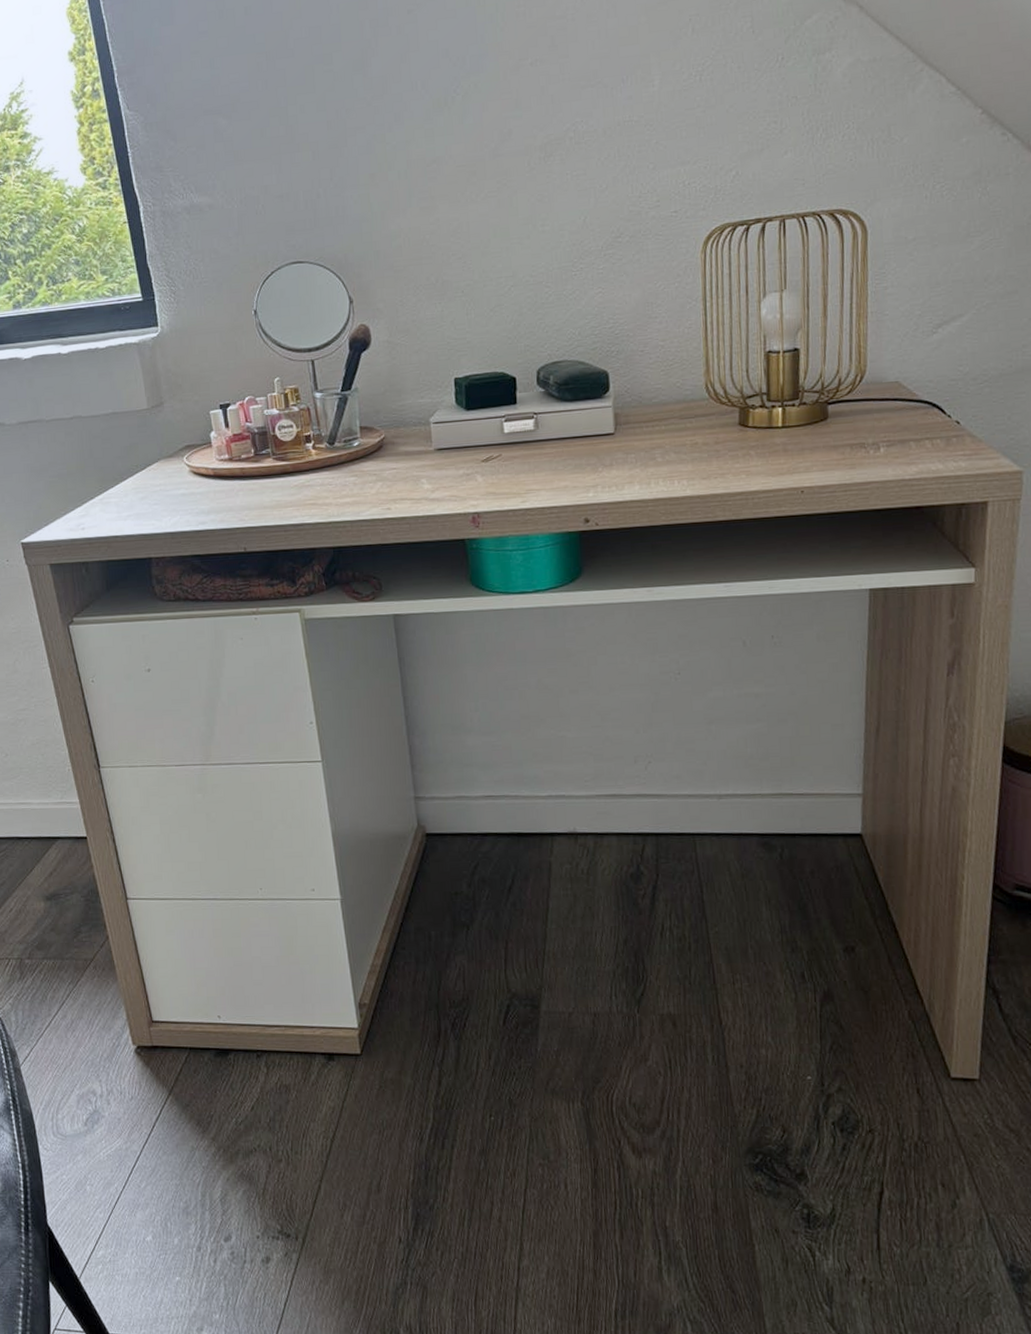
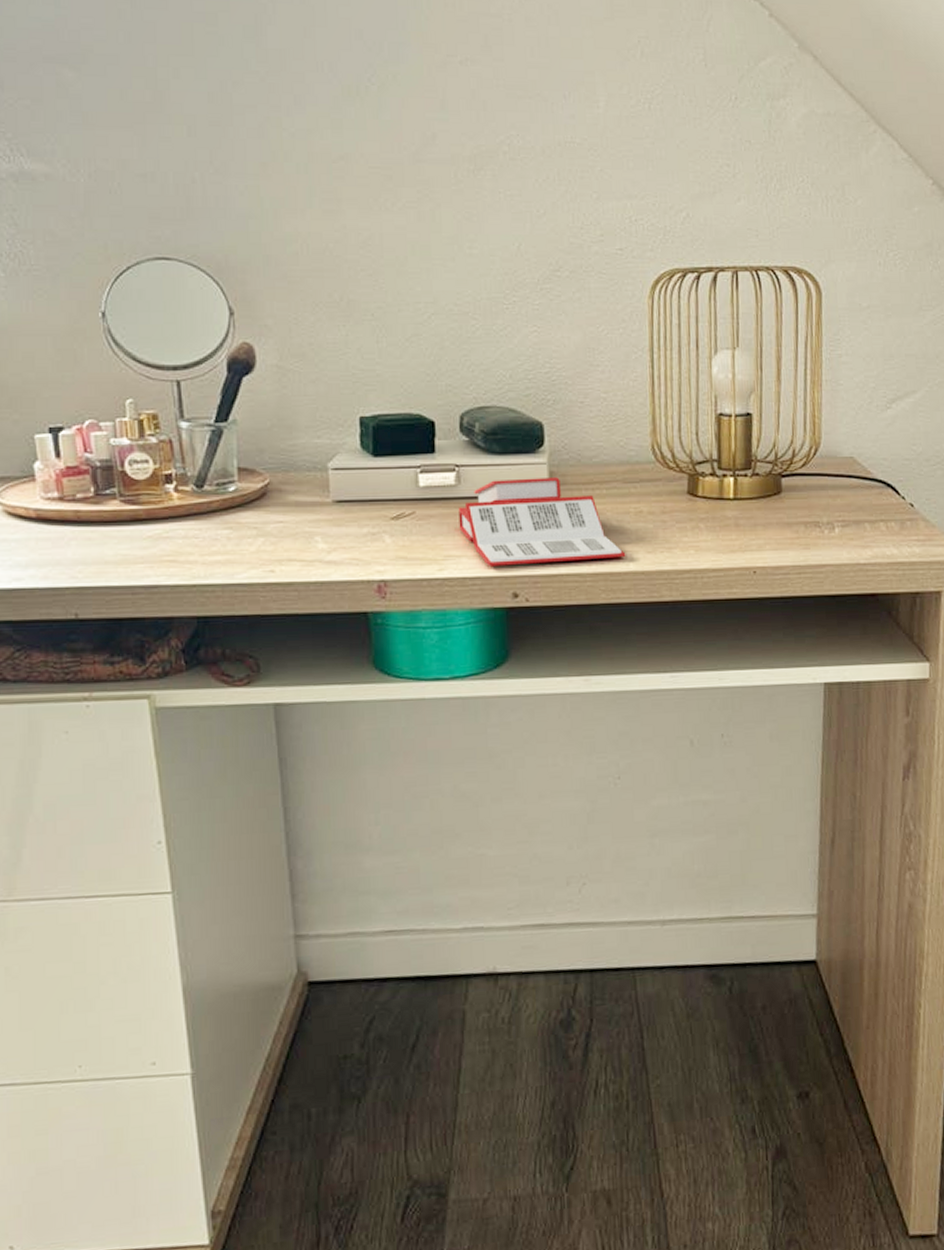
book: none [537,418,683,497] -> present [458,477,626,566]

